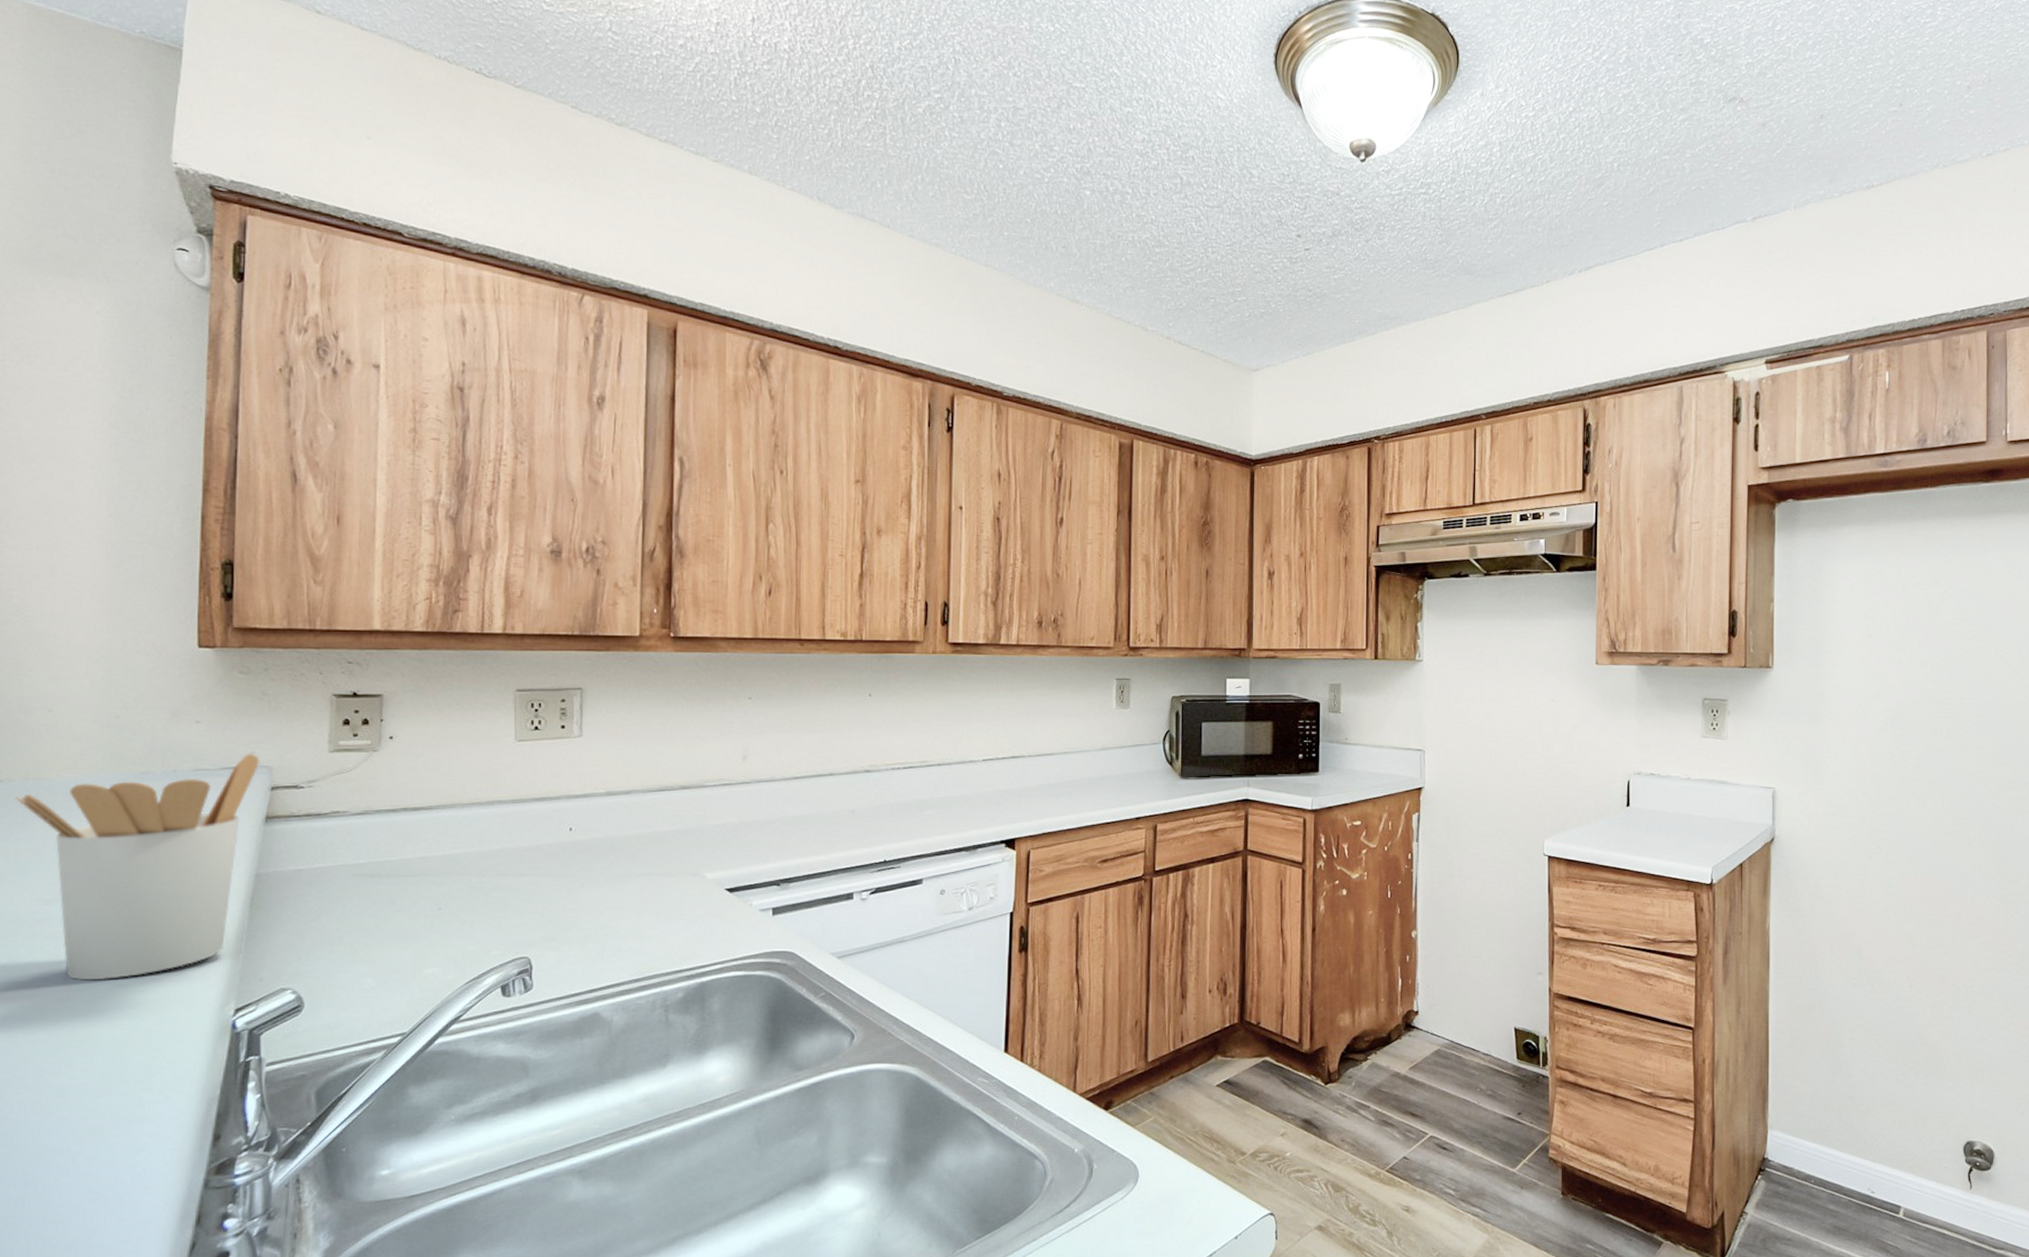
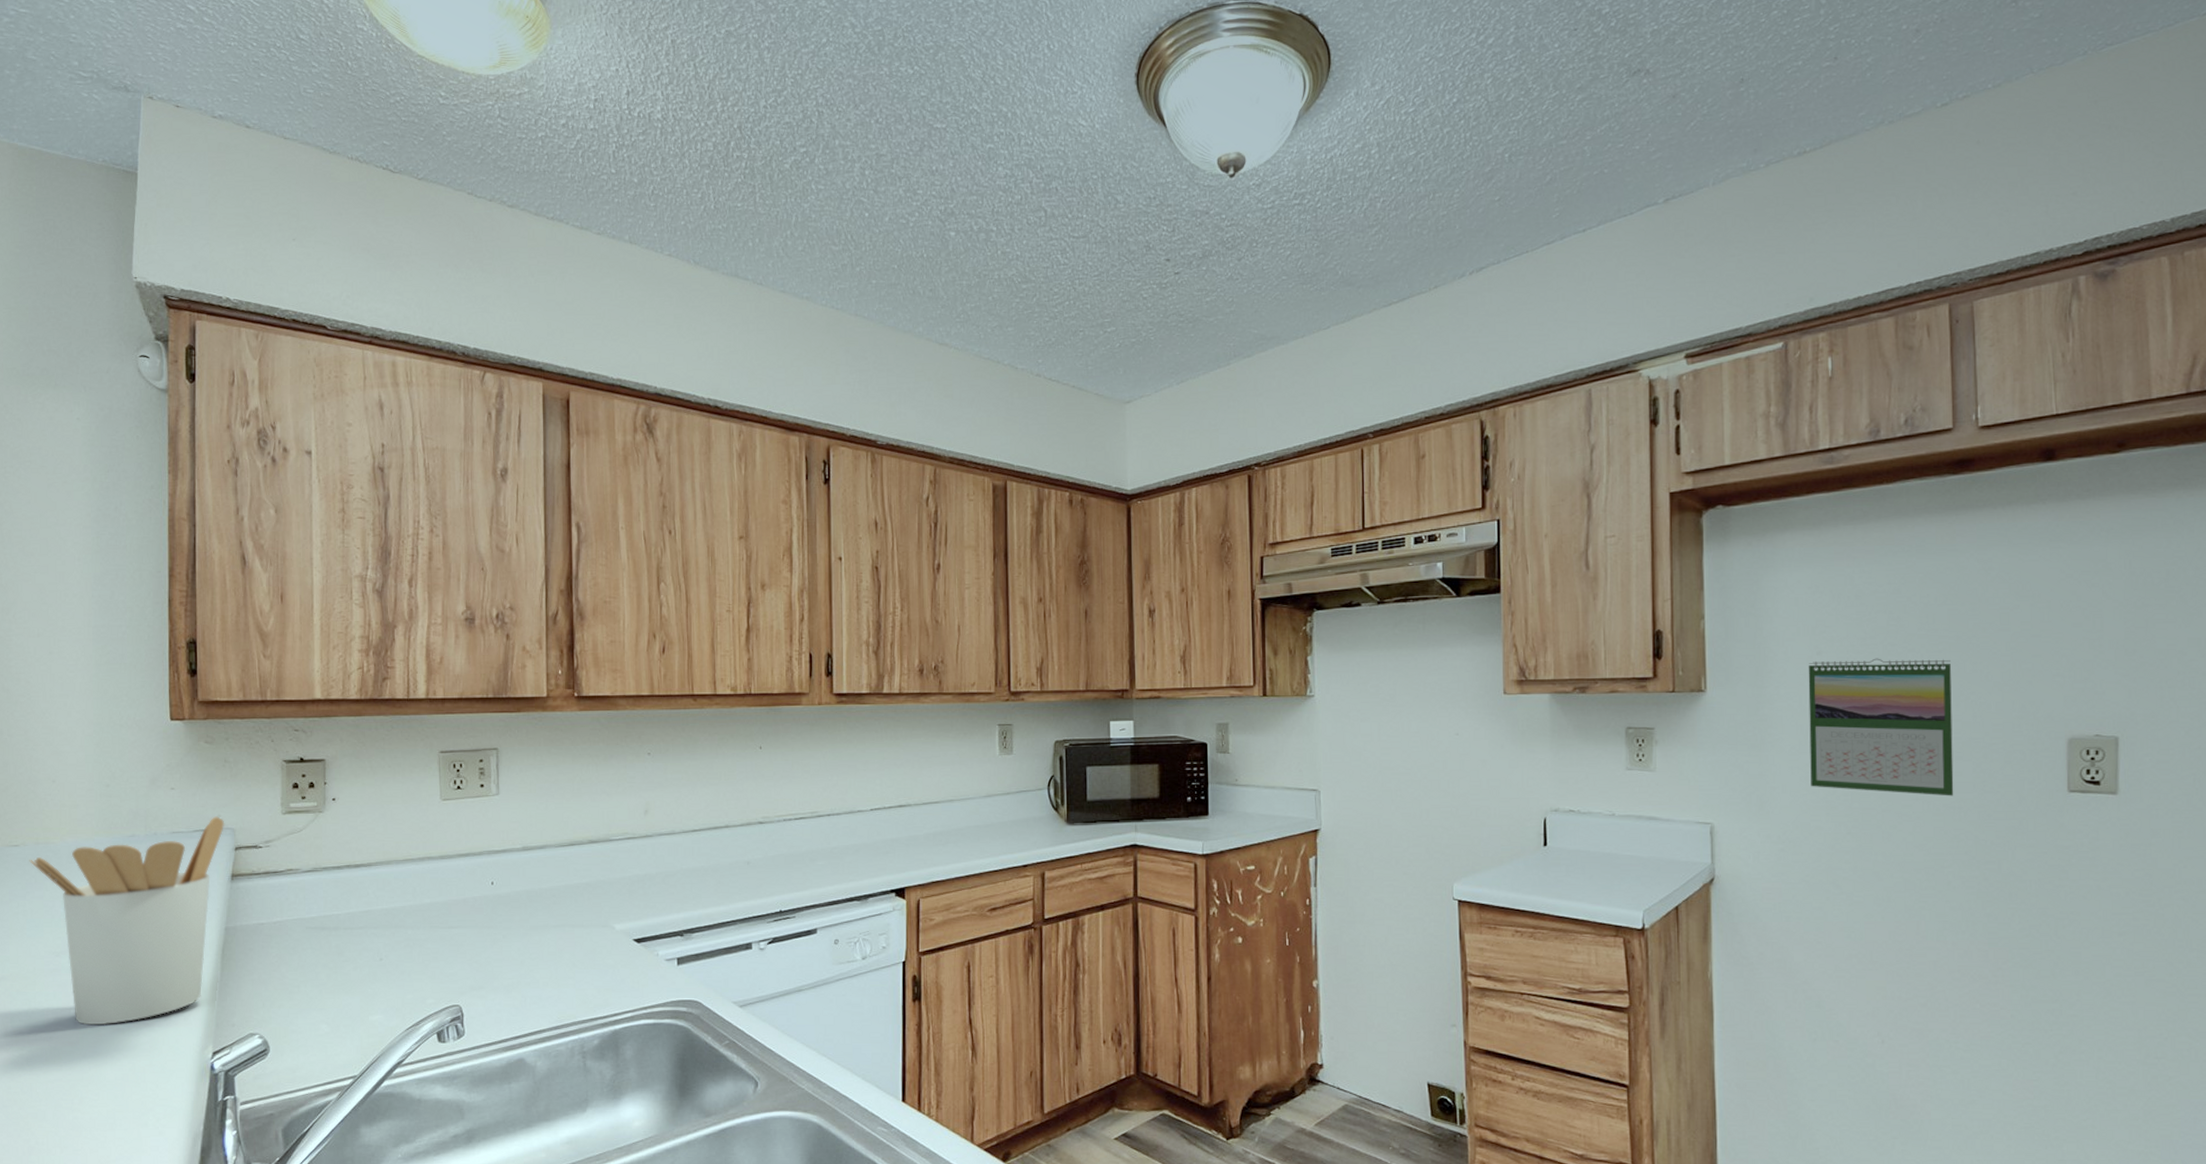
calendar: none [1859,642,1978,768] -> present [1808,658,1954,796]

